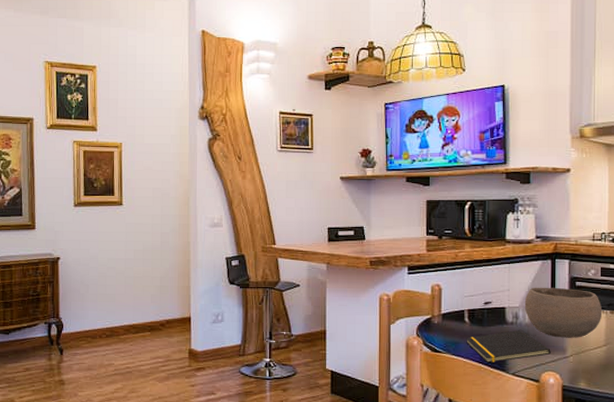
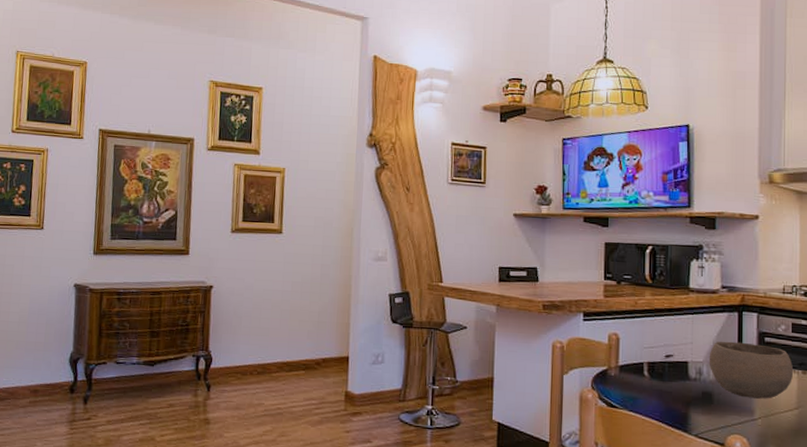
notepad: present [466,329,551,363] -> none [645,386,737,422]

